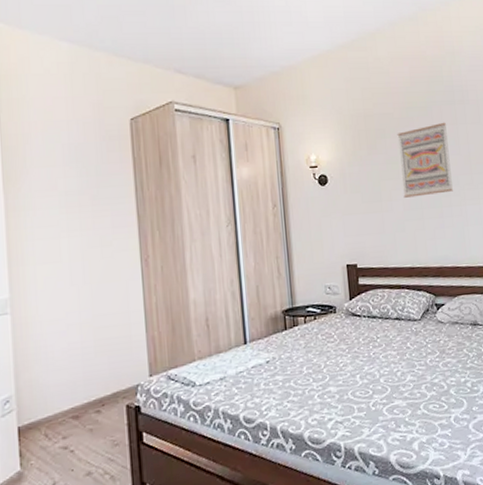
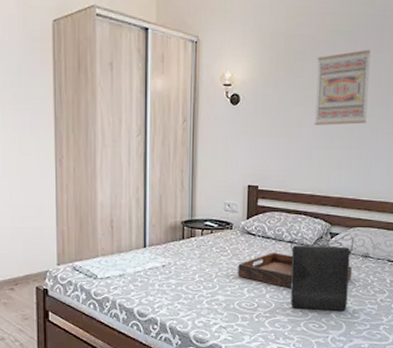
serving tray: none [346,331,464,369] -> present [238,253,352,289]
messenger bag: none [398,303,465,391] -> present [290,234,353,311]

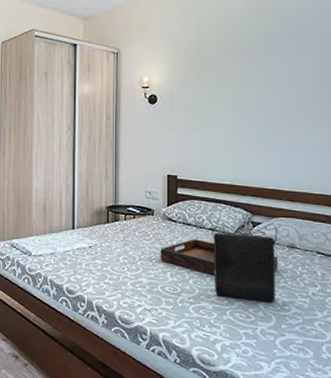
wall art: present [314,49,371,125] -> none [228,52,281,121]

